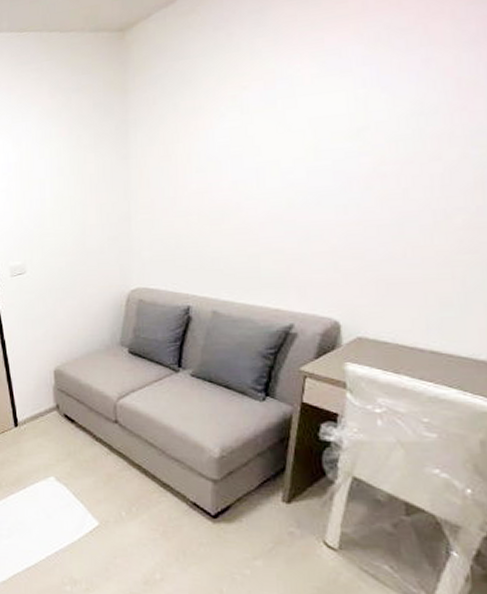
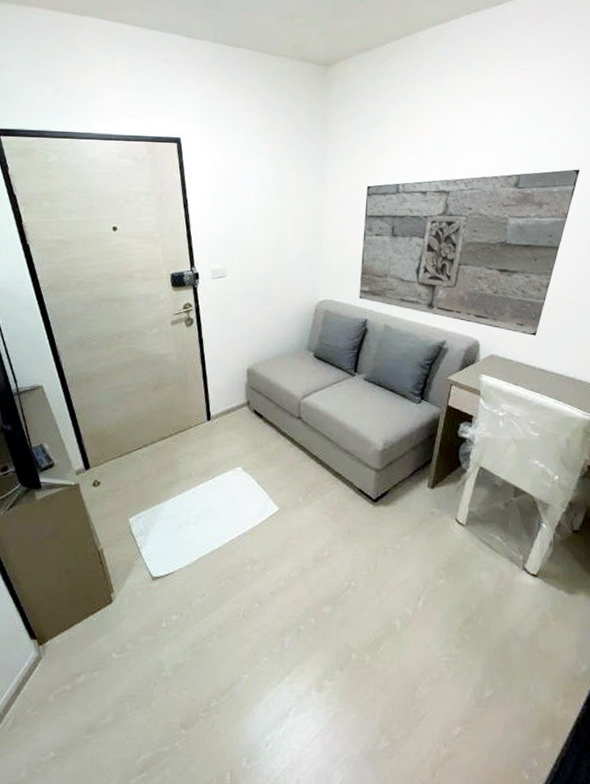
wall panel: none [177,91,472,310] -> present [359,169,580,336]

